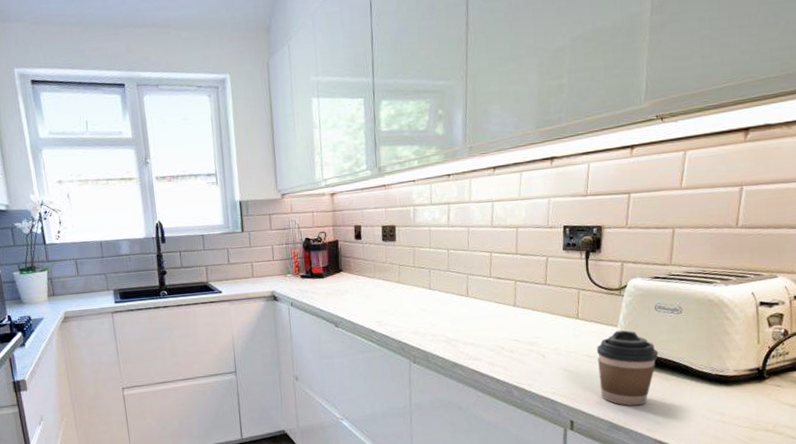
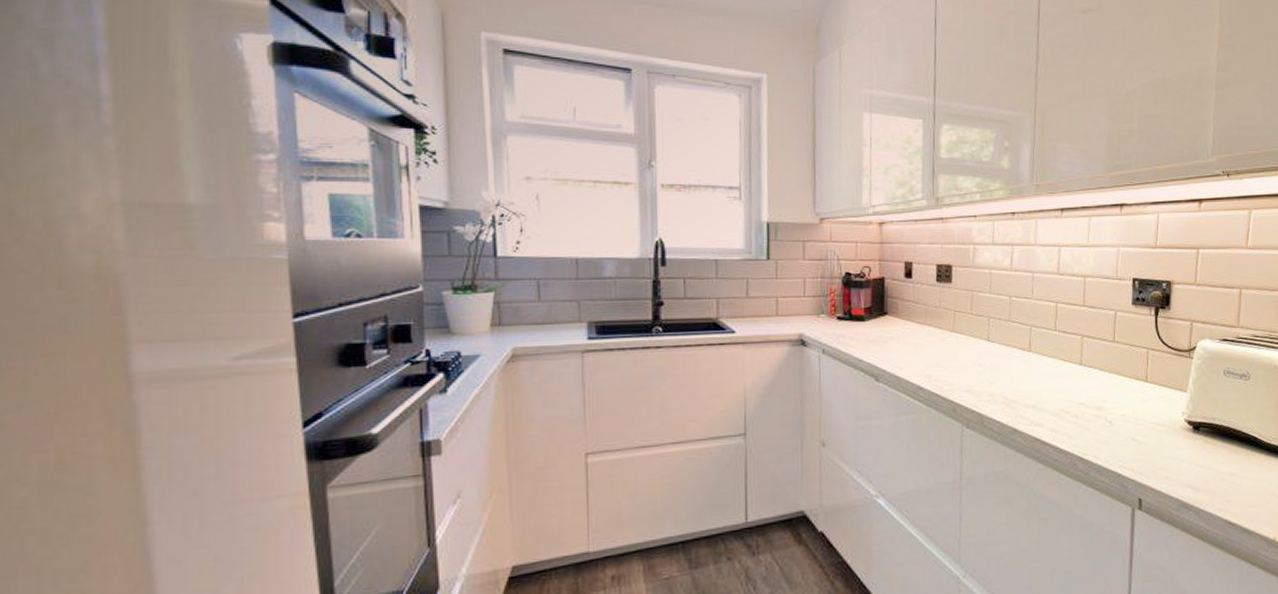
coffee cup: present [596,330,659,406] -> none [1165,396,1228,482]

